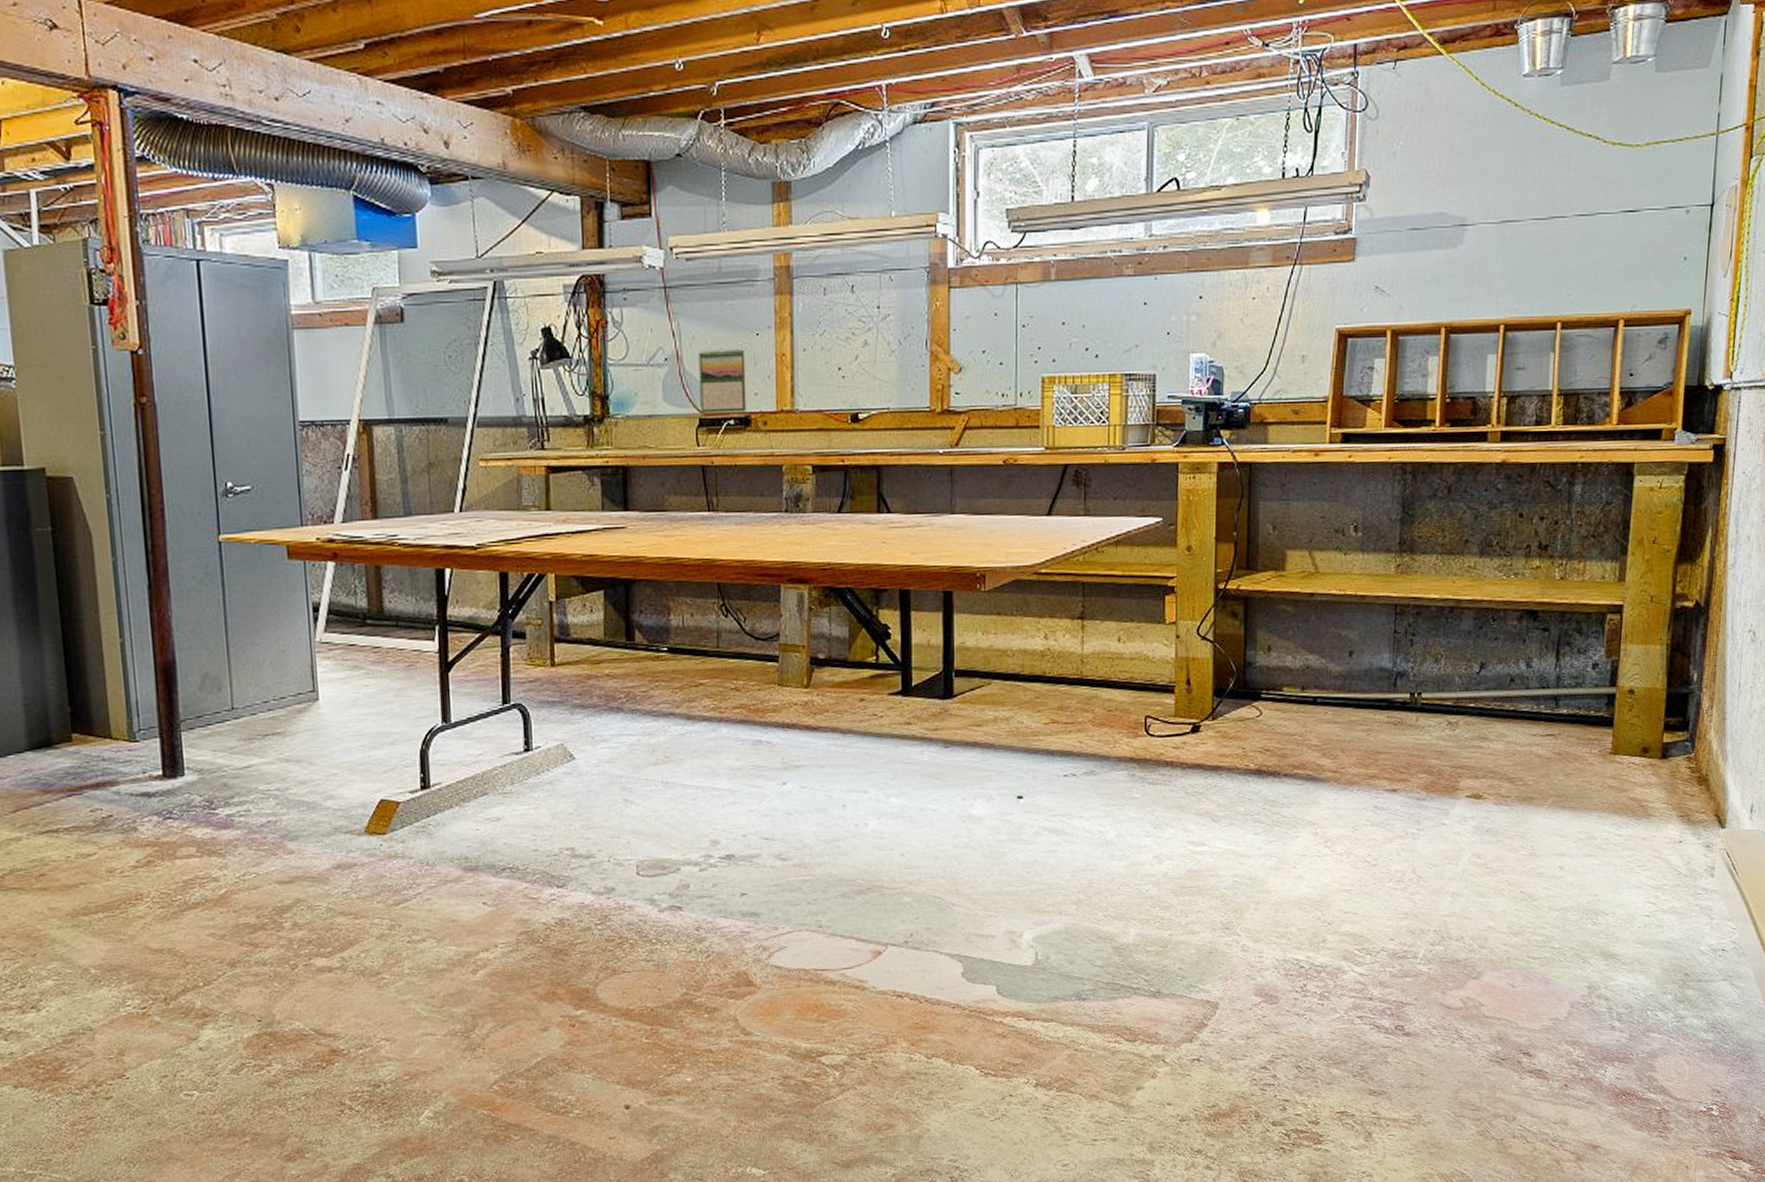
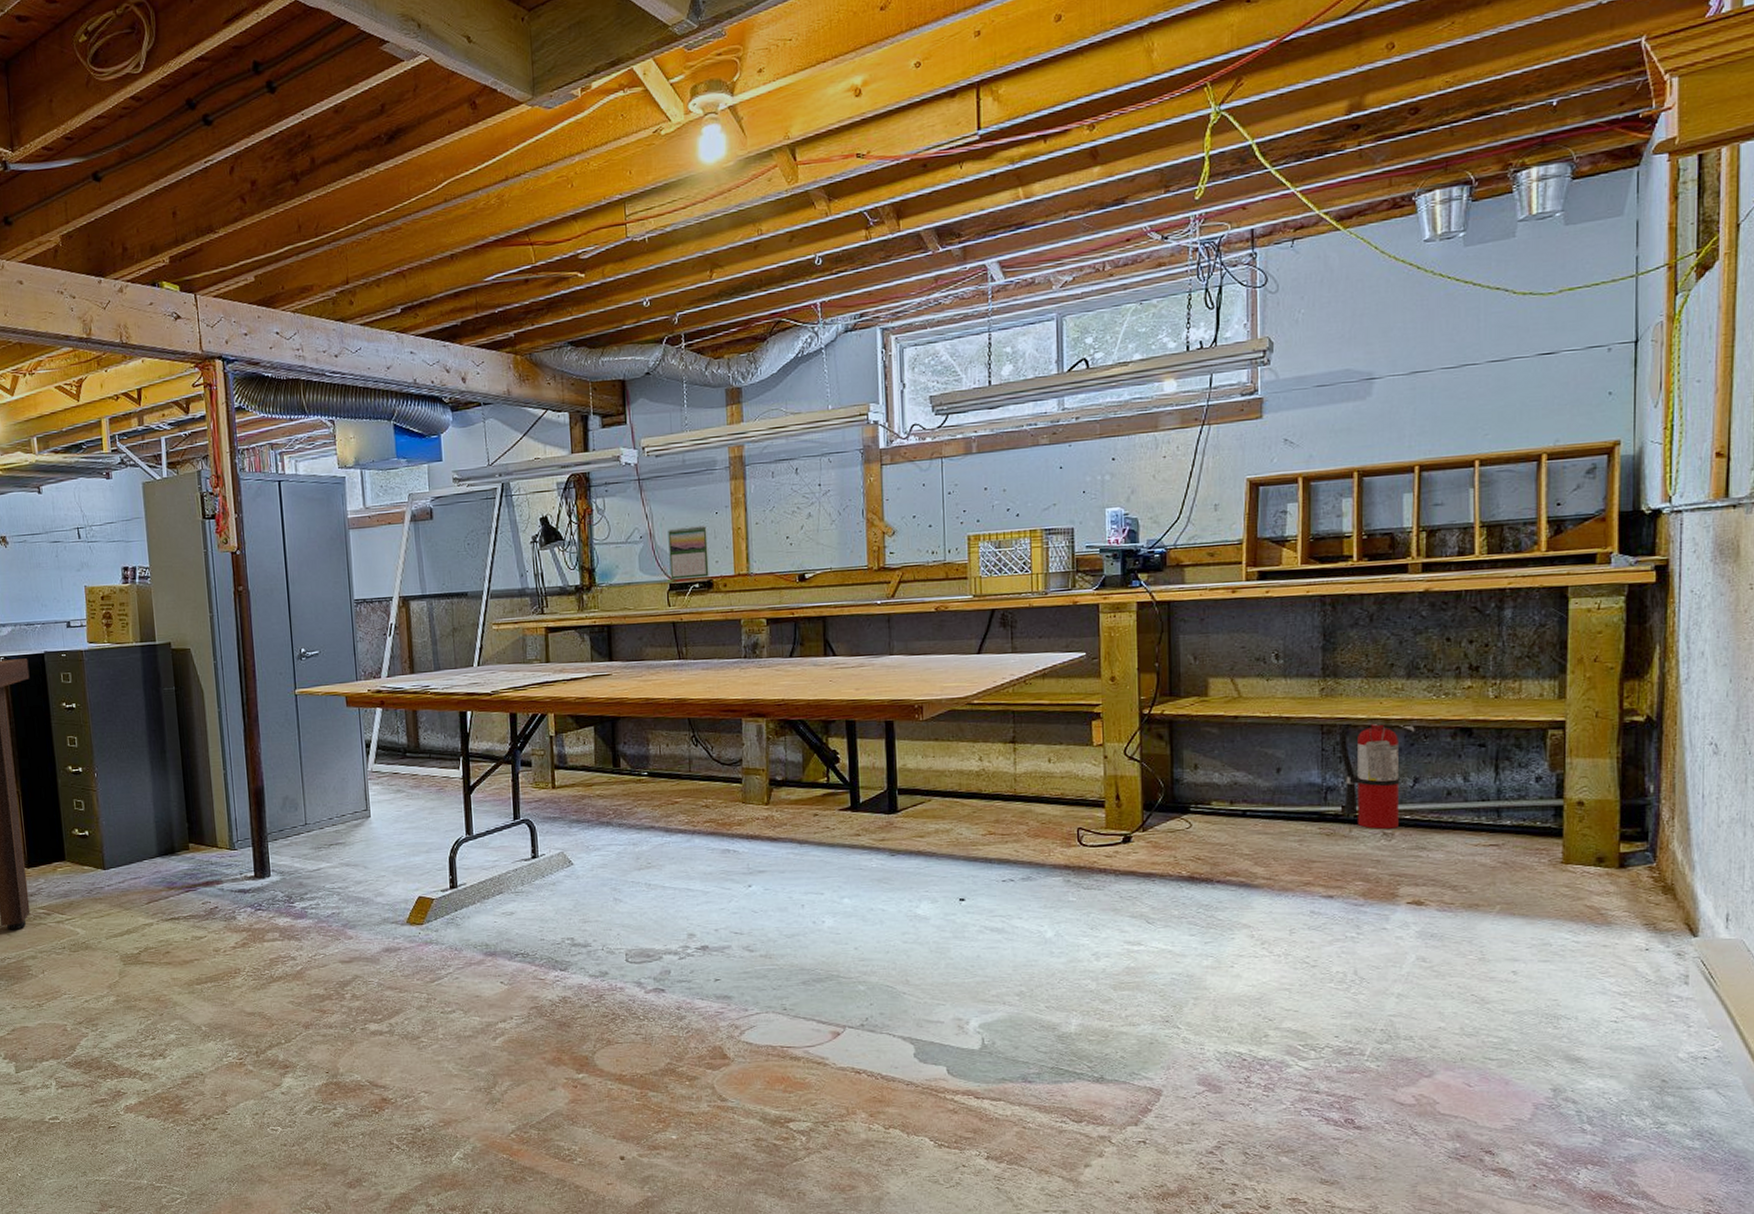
fire extinguisher: none [1411,601,1484,718] -> present [1339,722,1415,829]

